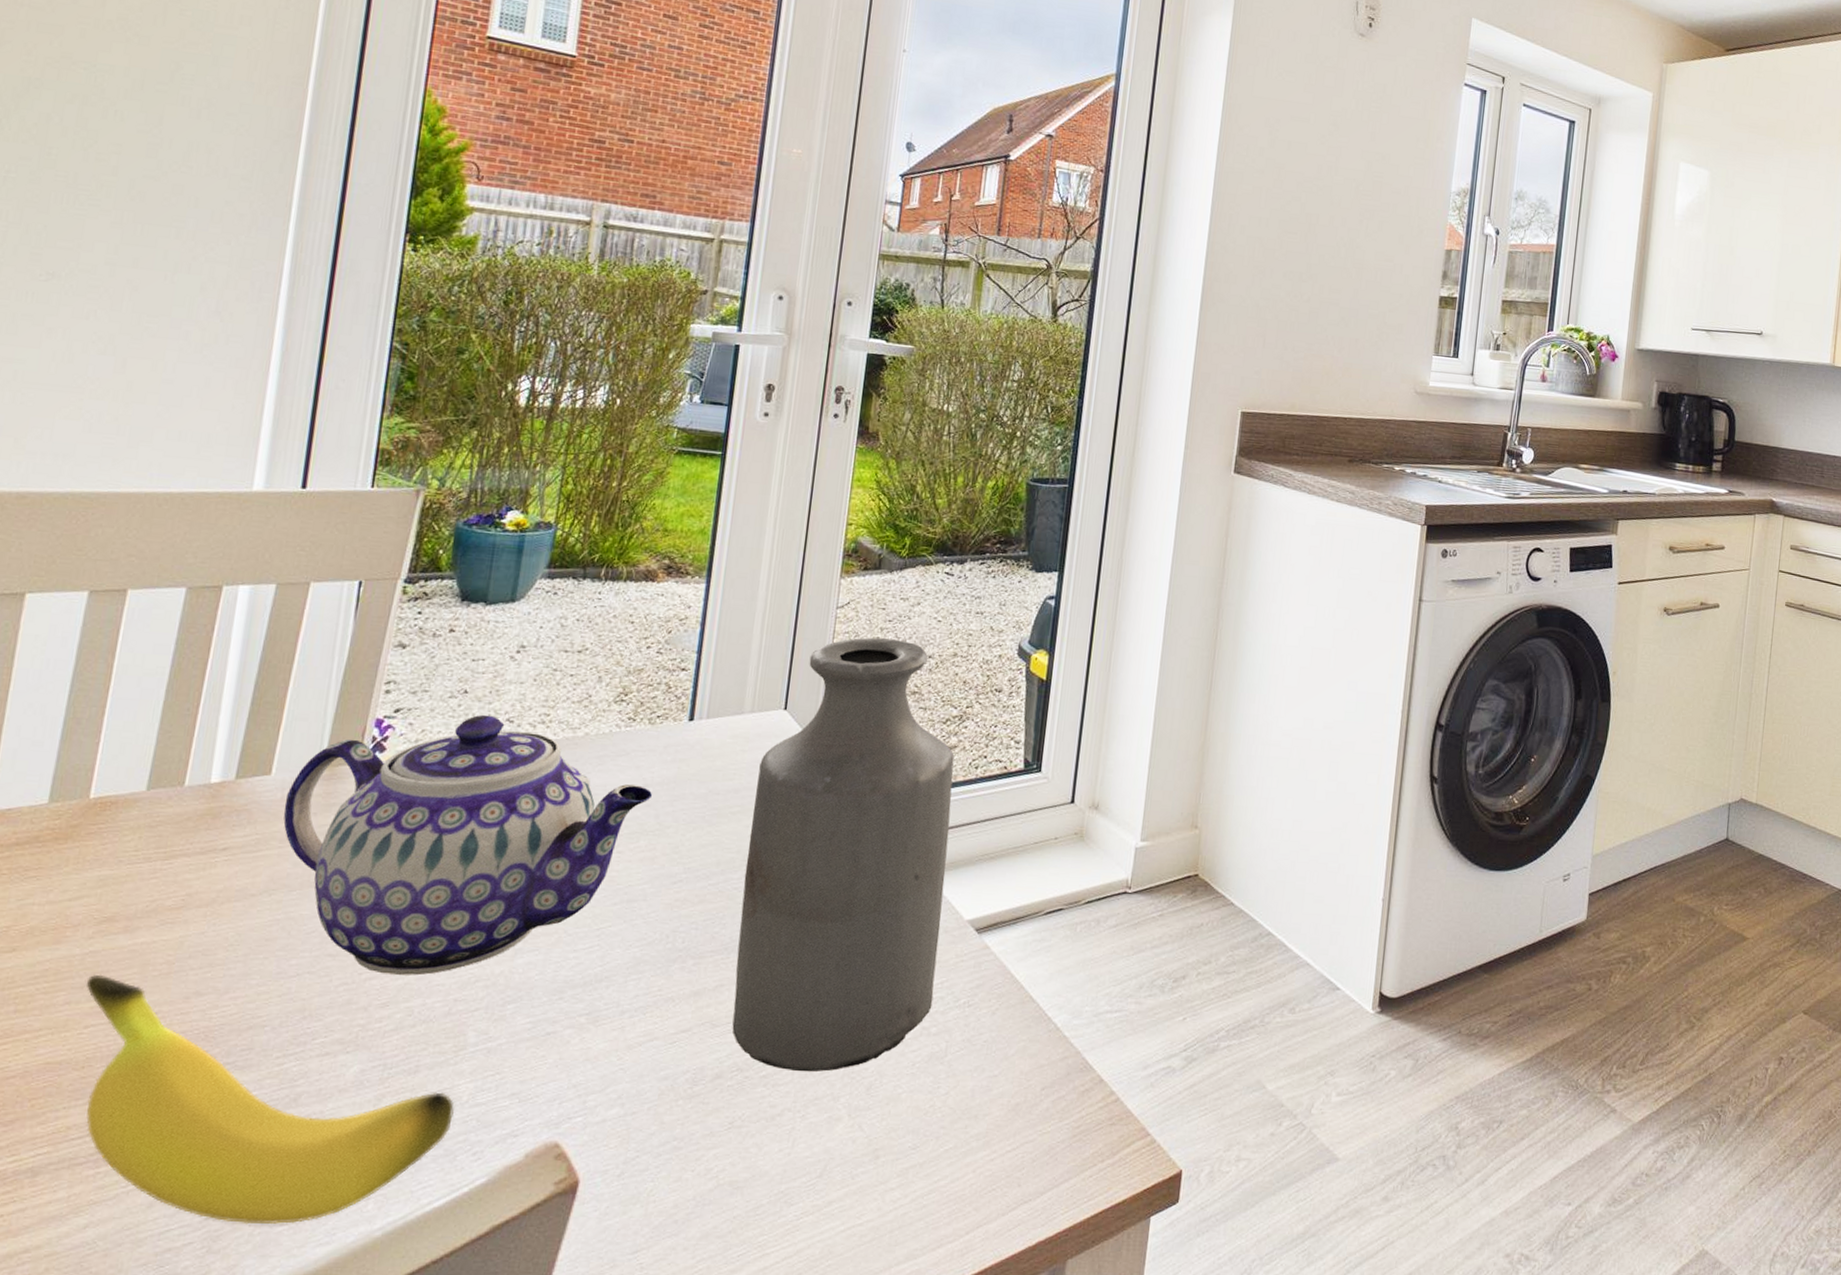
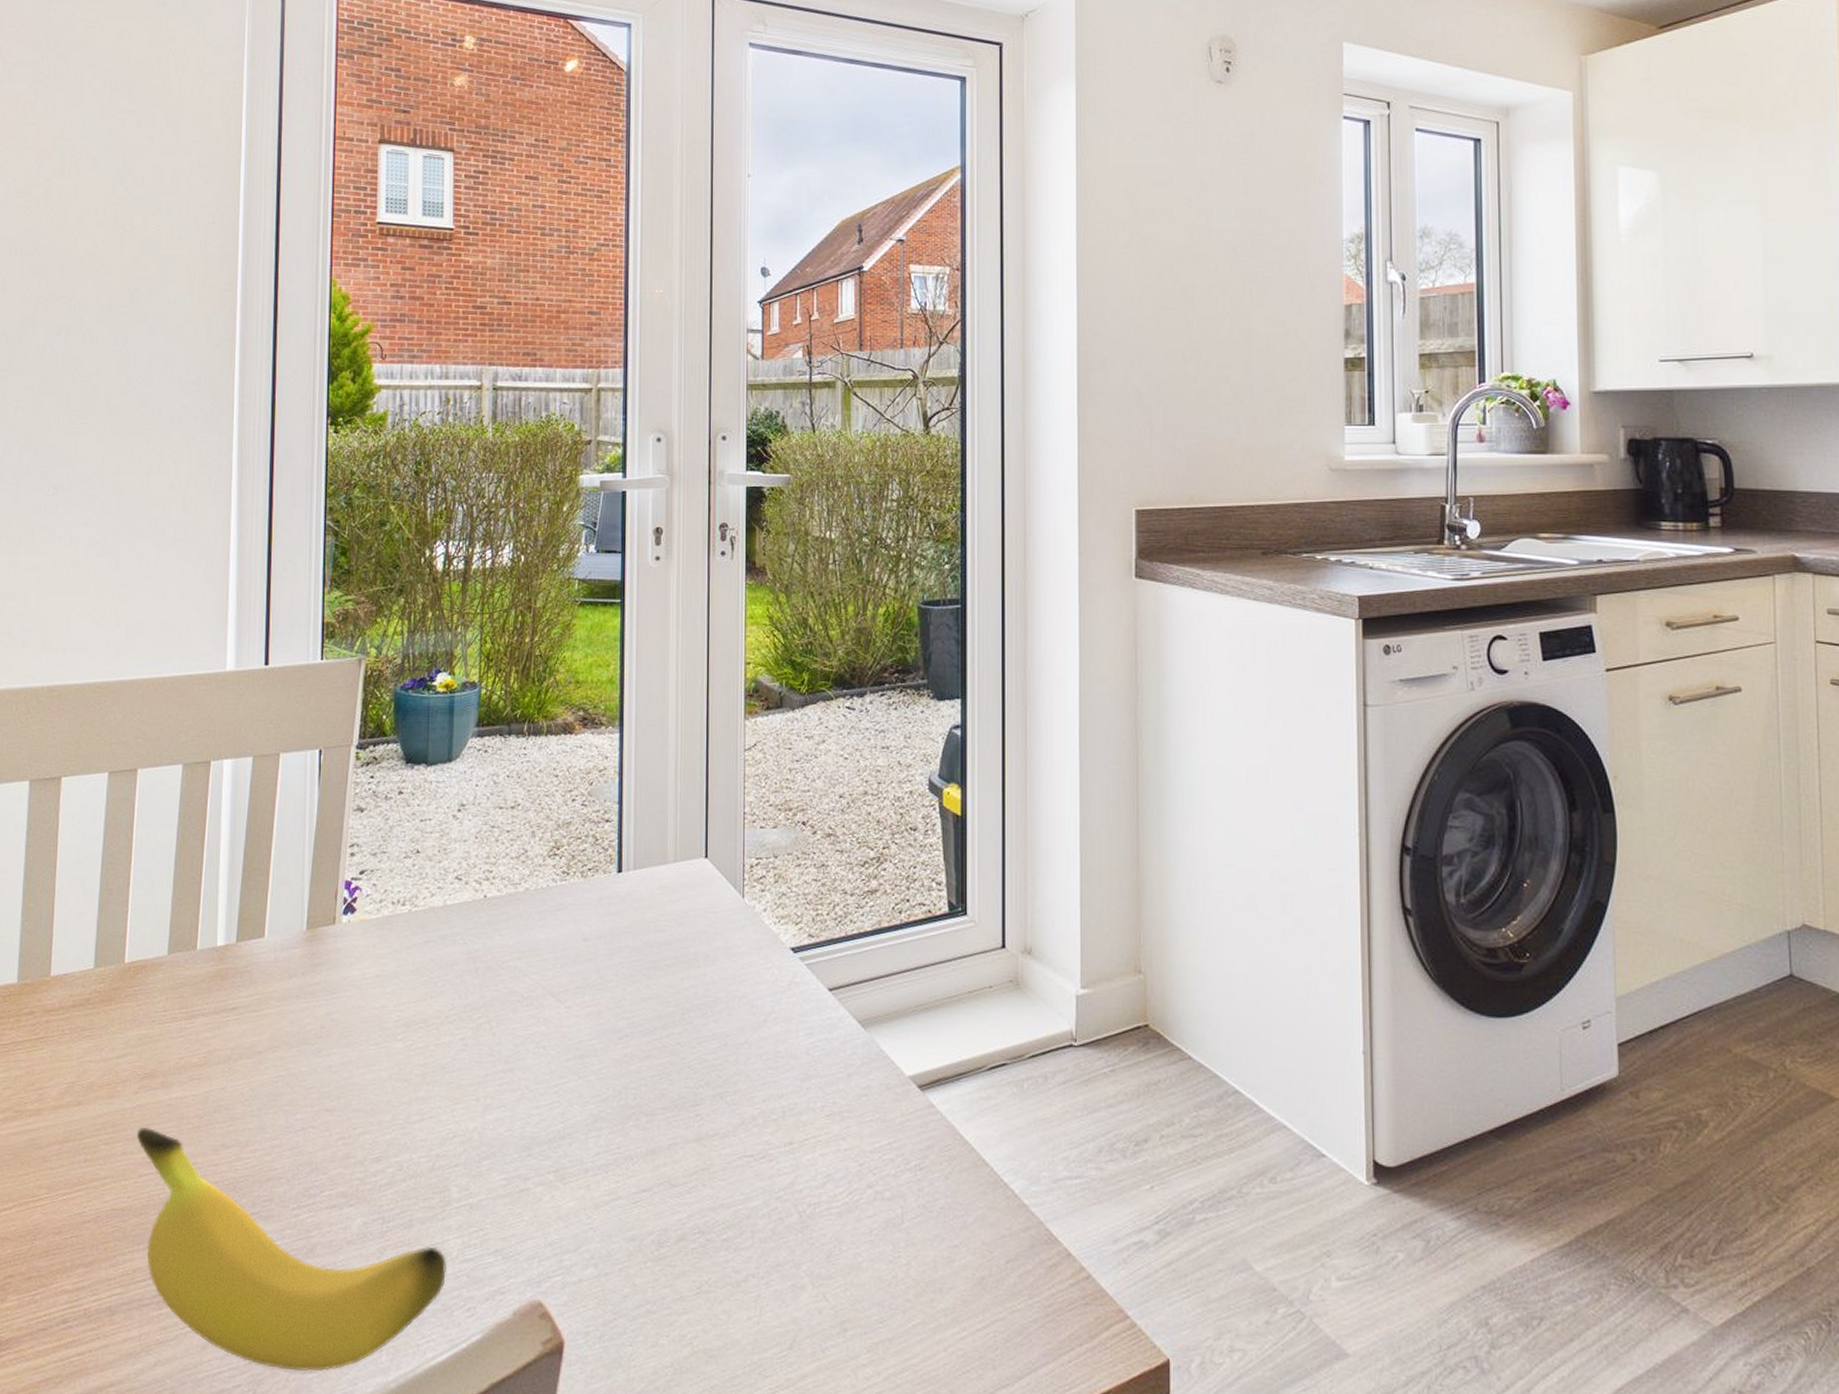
teapot: present [283,714,653,976] -> none [277,873,592,1131]
bottle: present [732,637,955,1072] -> none [685,779,883,1237]

